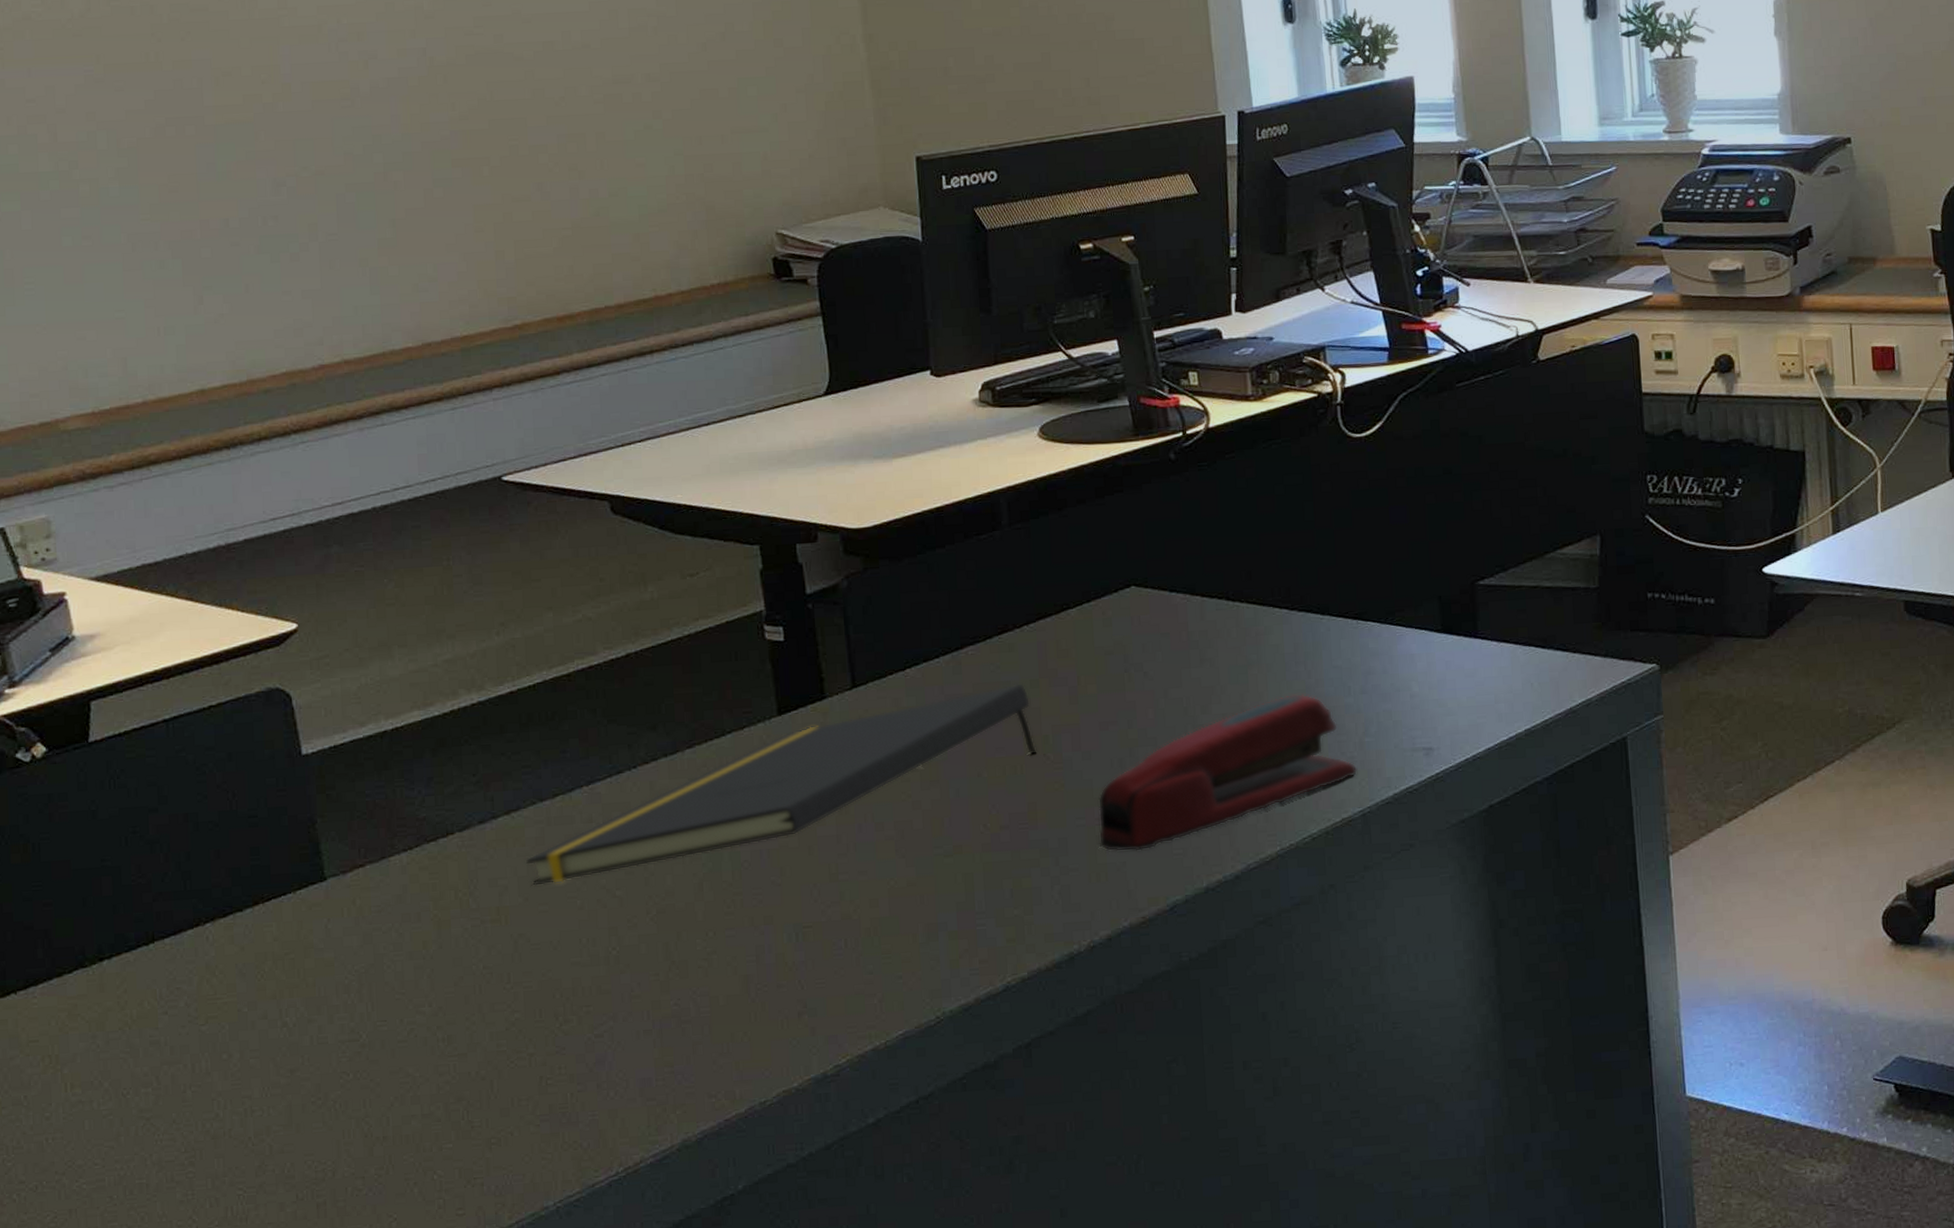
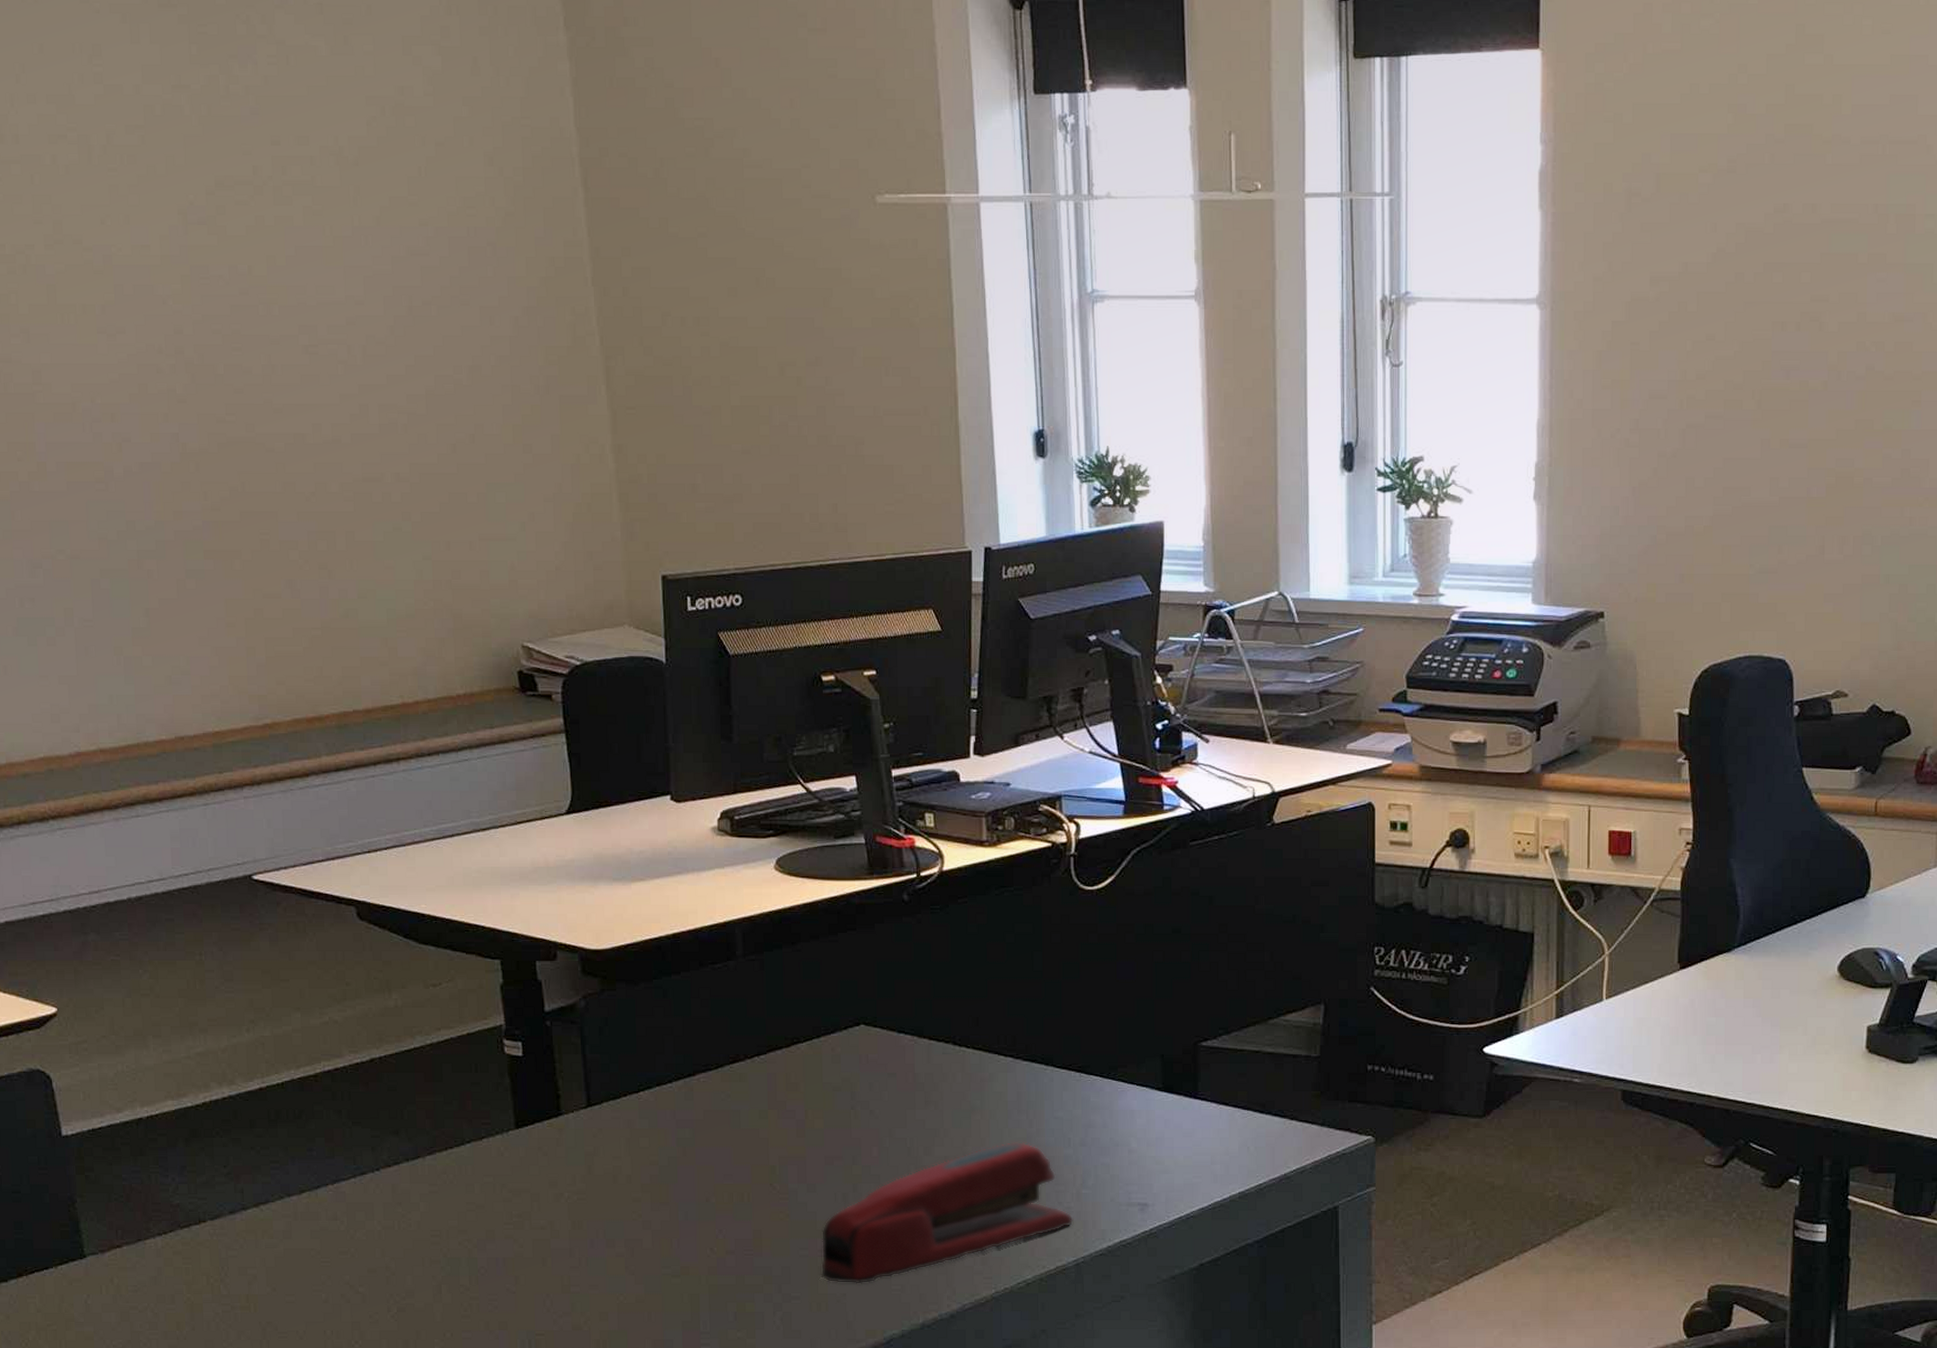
notepad: present [525,683,1037,887] -> none [273,1113,764,1278]

